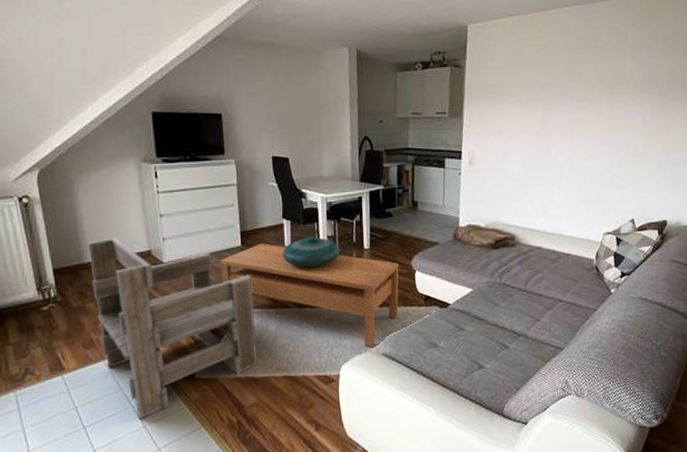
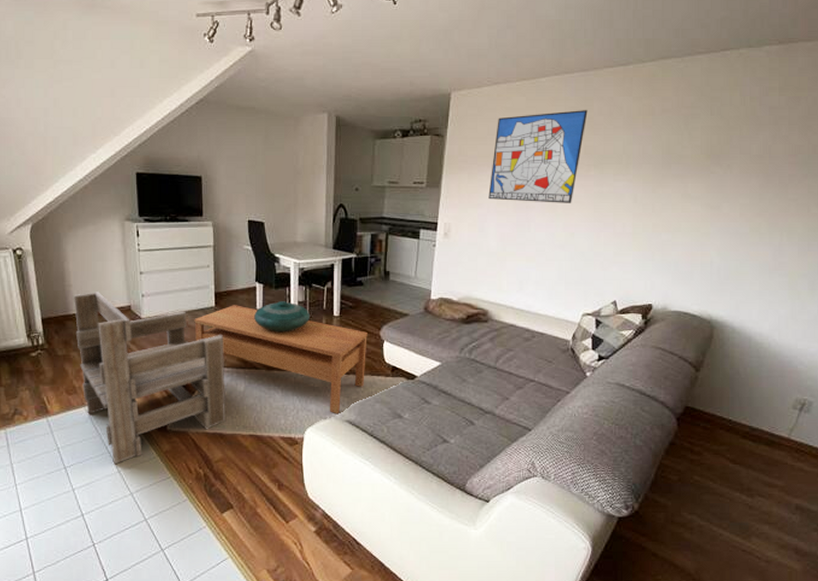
wall art: none [509,39,597,128] -> present [488,110,588,203]

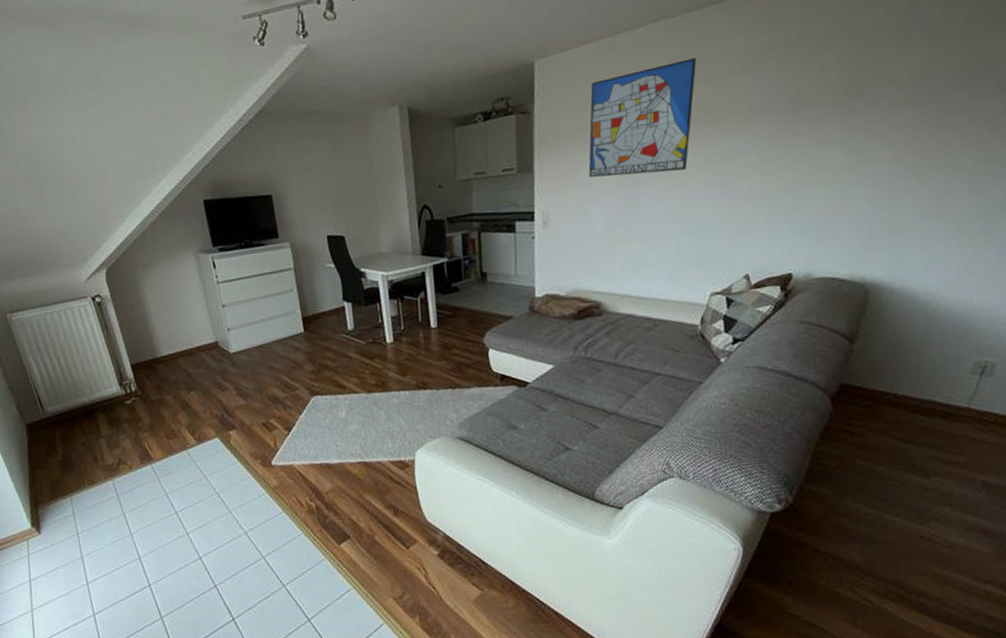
armchair: present [73,292,225,465] -> none [158,331,331,505]
coffee table: present [194,305,367,415] -> none [284,328,473,432]
decorative bowl: present [254,301,310,333] -> none [346,318,406,353]

